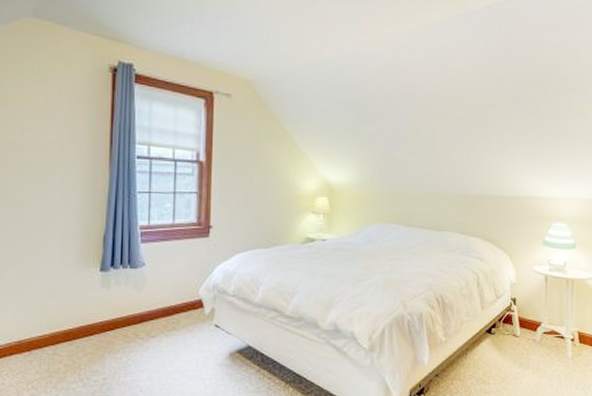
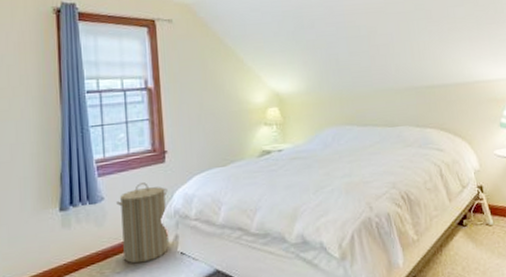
laundry hamper: none [157,254,209,330] -> present [116,183,169,264]

